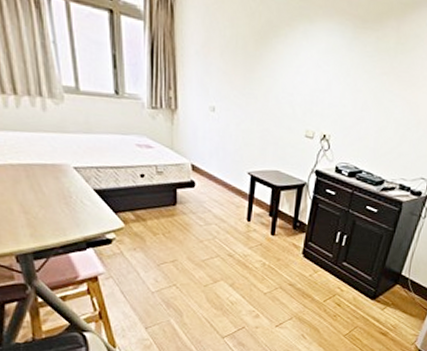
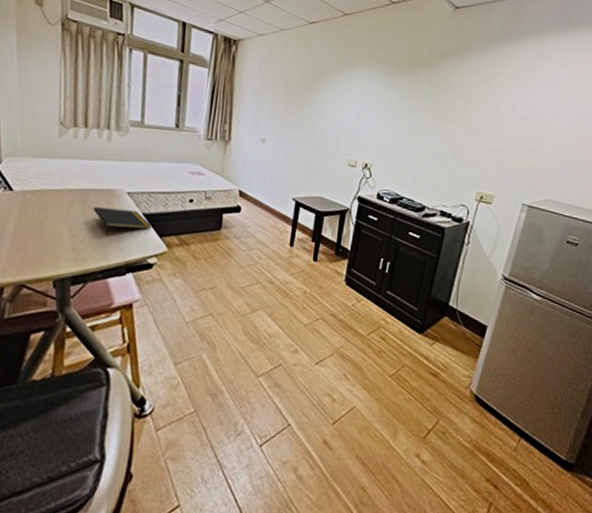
notepad: none [41,183,105,211] -> present [92,207,152,235]

